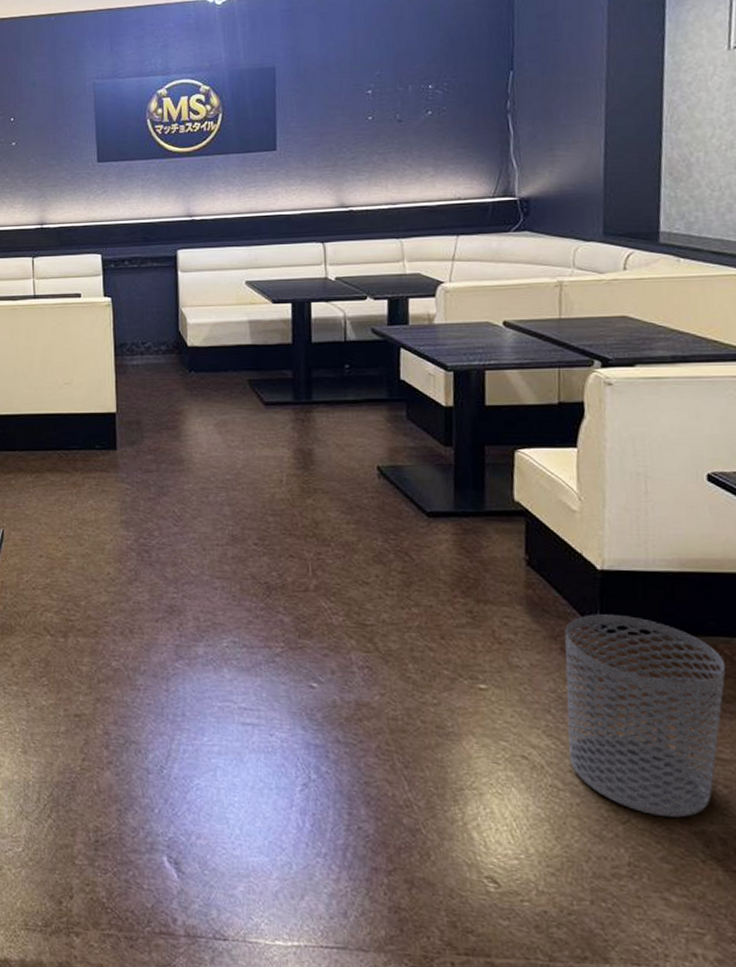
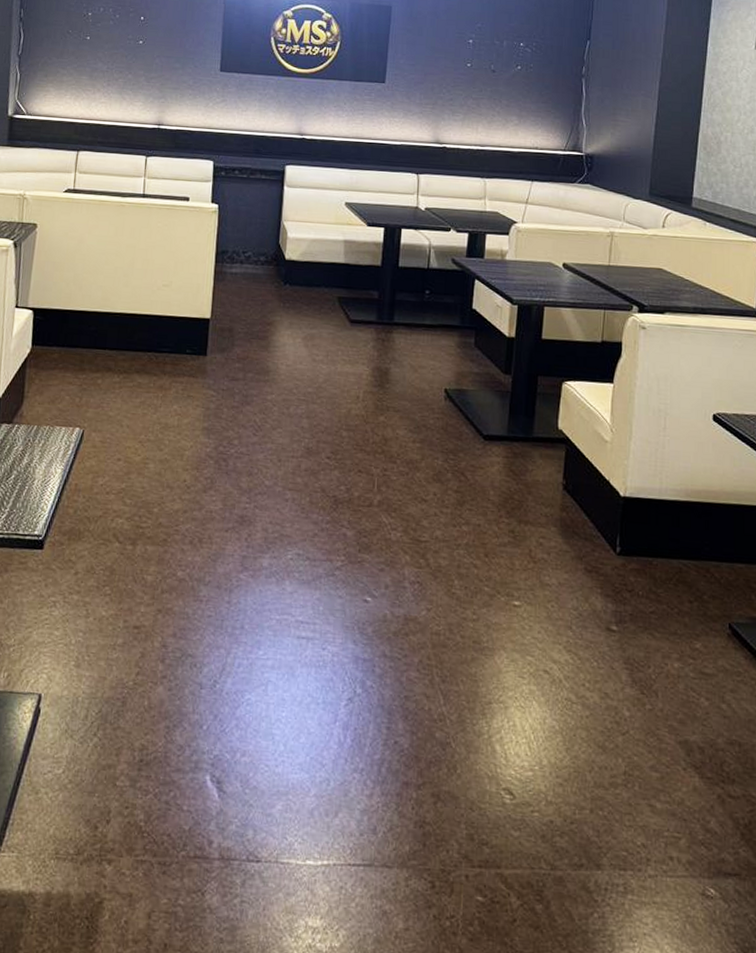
waste bin: present [564,614,726,818] -> none [583,537,715,728]

